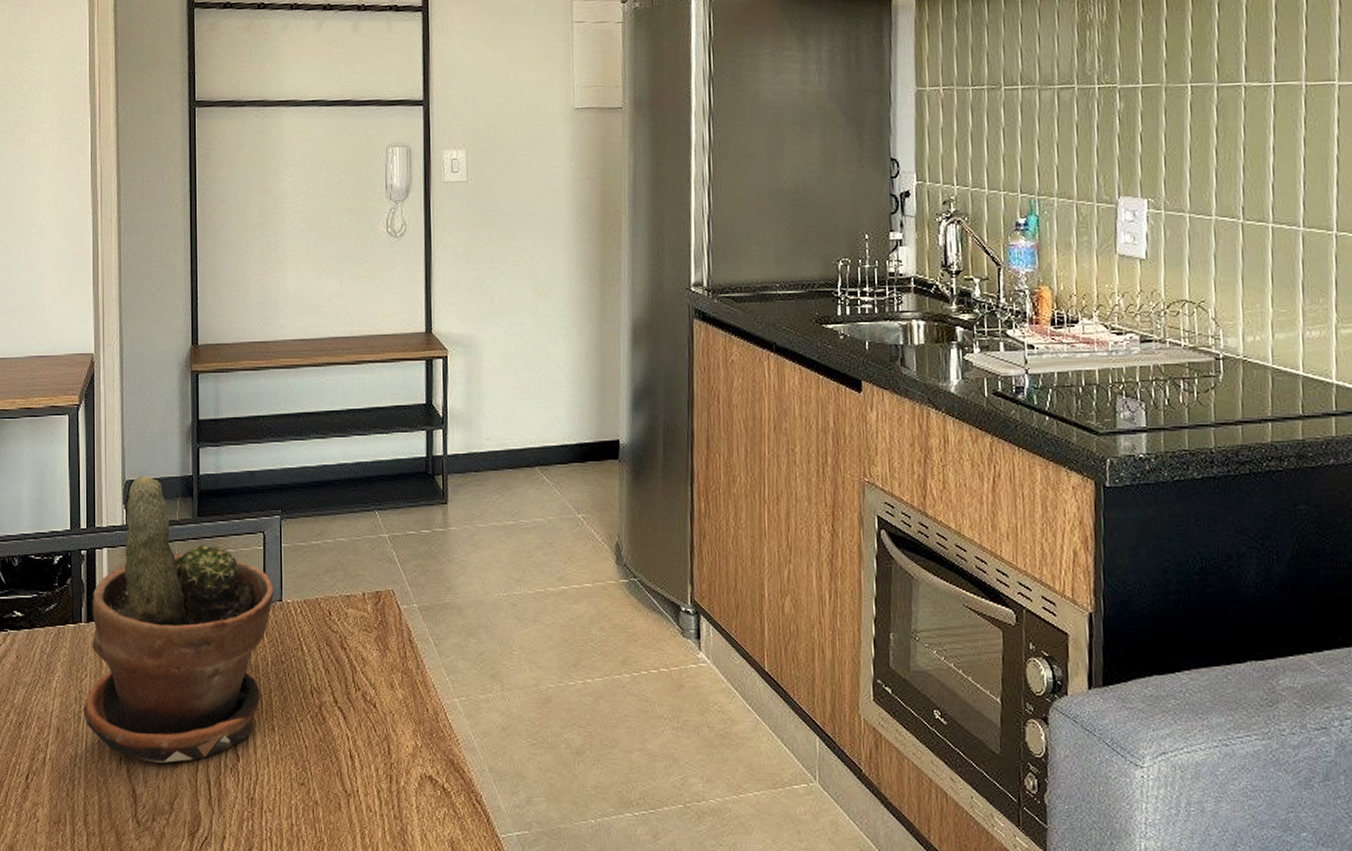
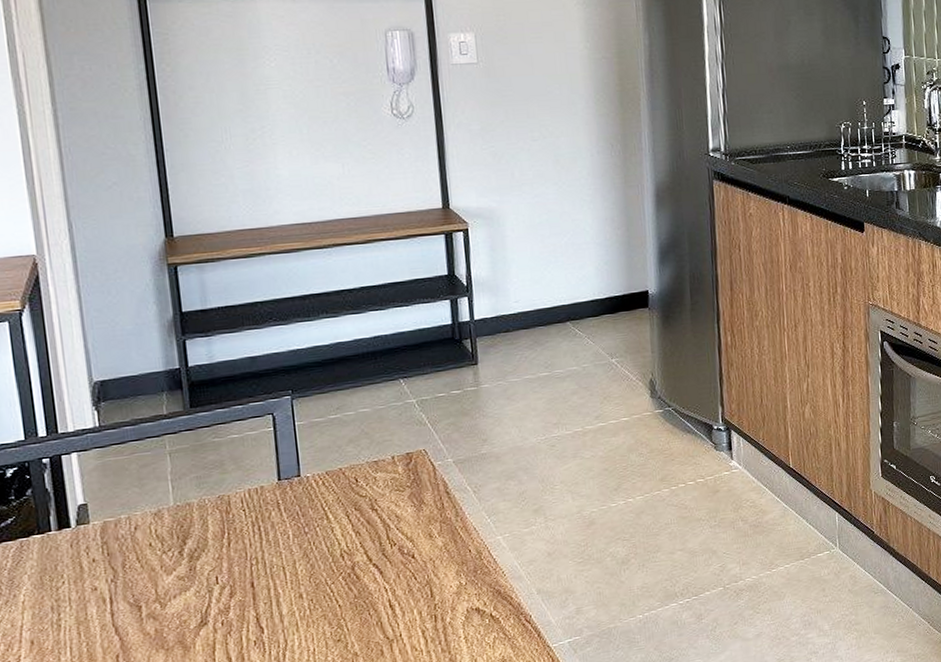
potted plant: present [82,475,274,763] -> none [62,374,291,653]

